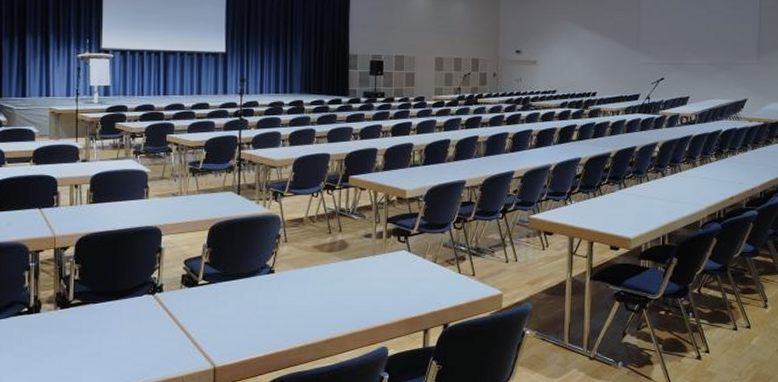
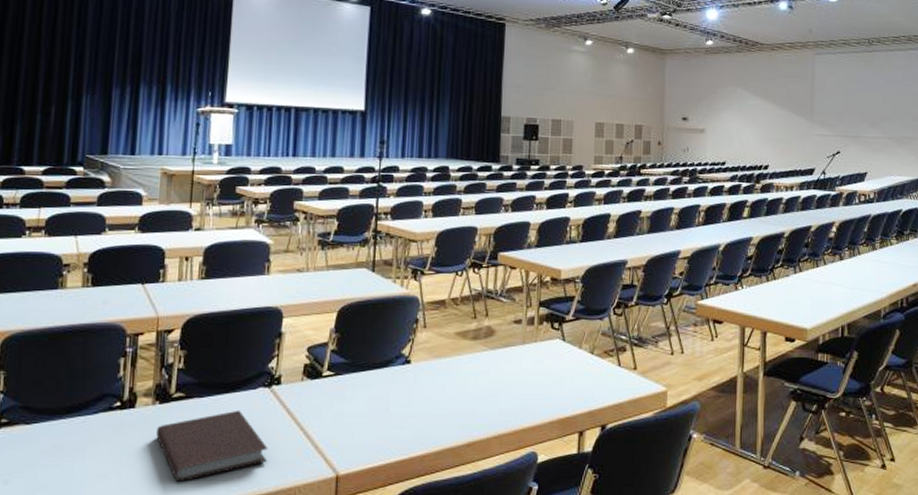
notebook: none [59,313,155,374] -> present [156,410,269,483]

